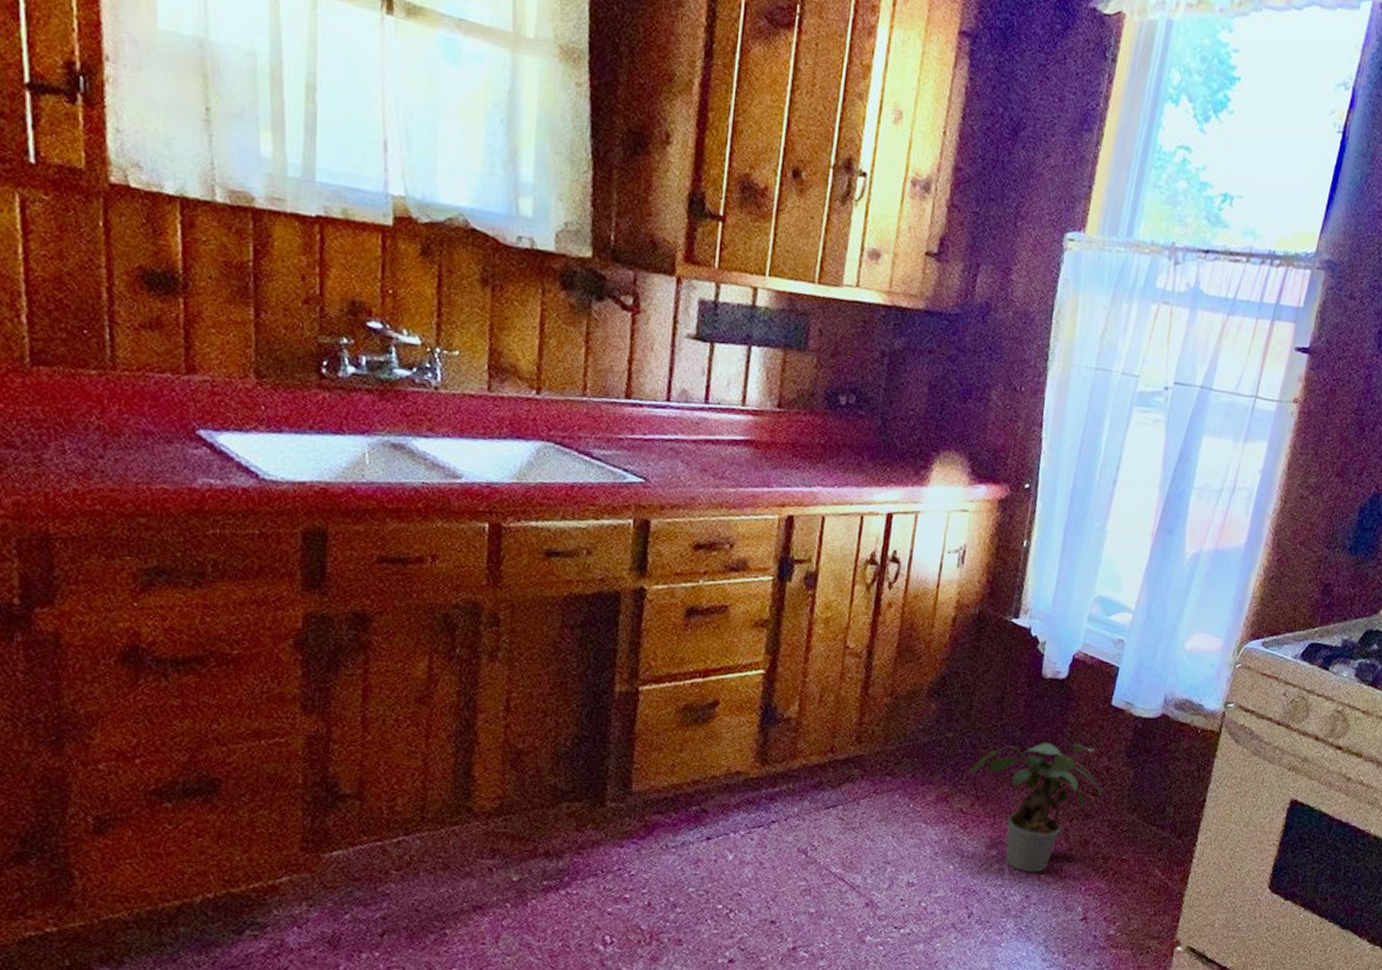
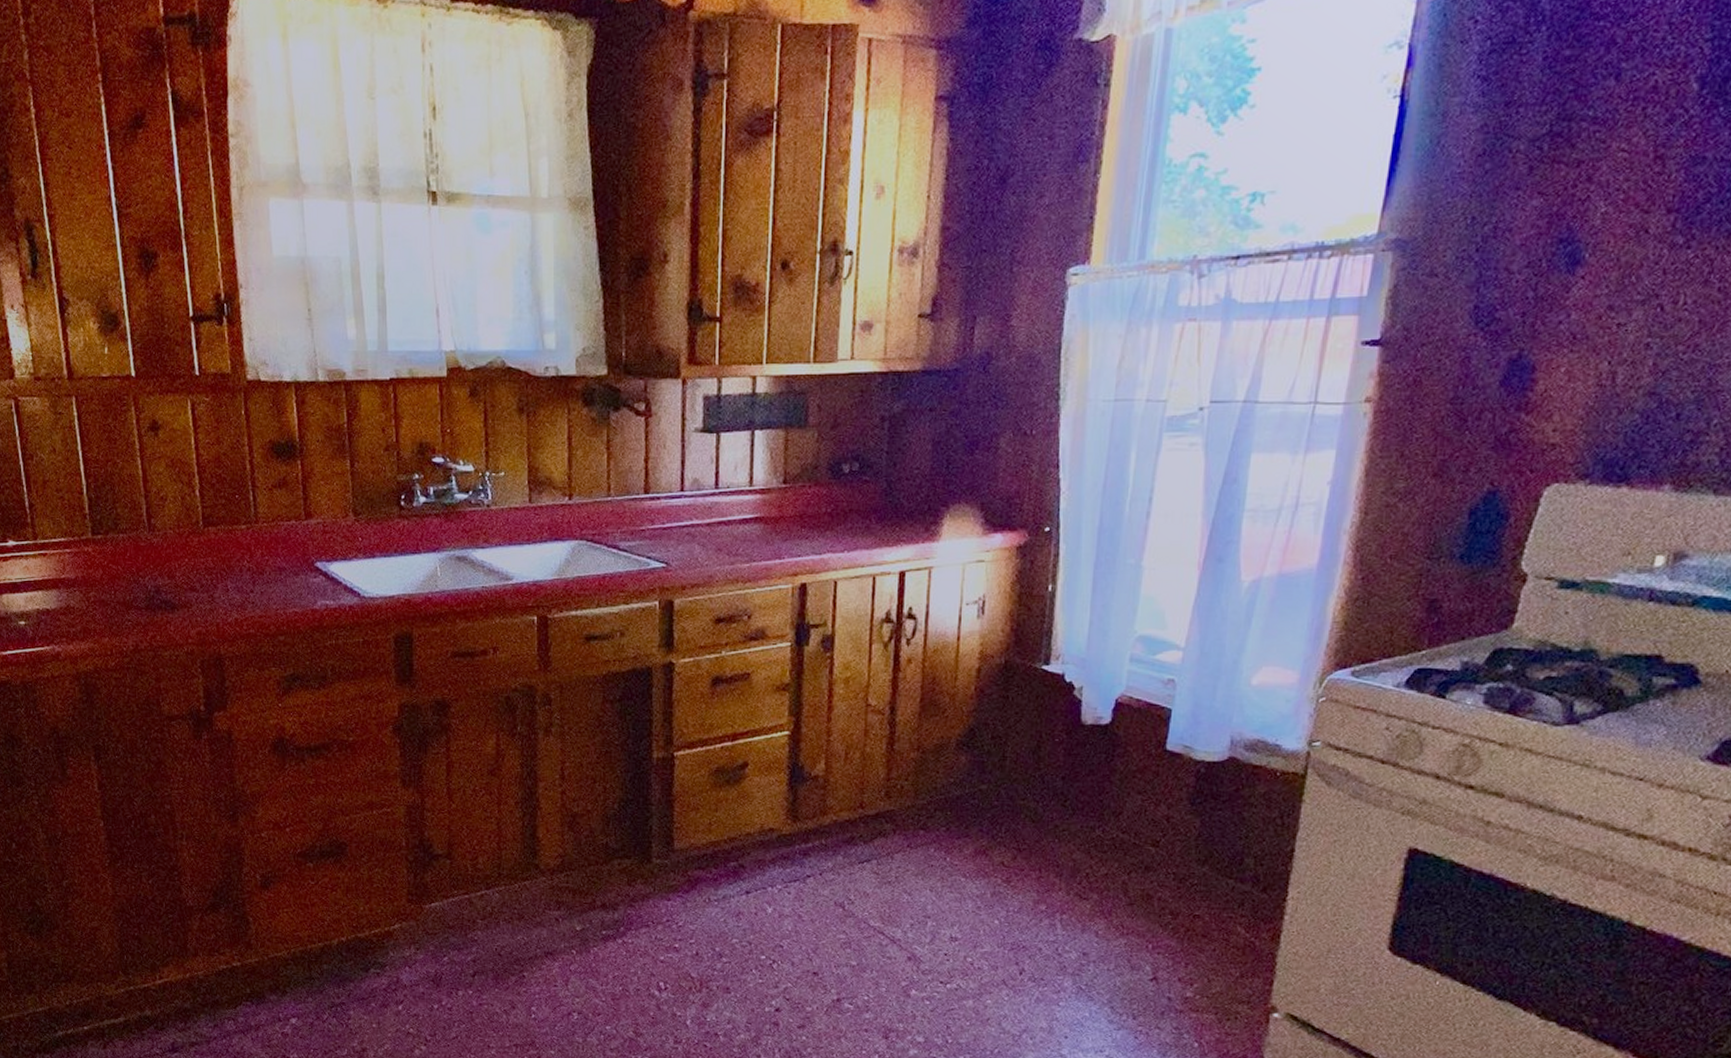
potted plant: present [968,743,1103,873] -> none [1007,792,1164,929]

